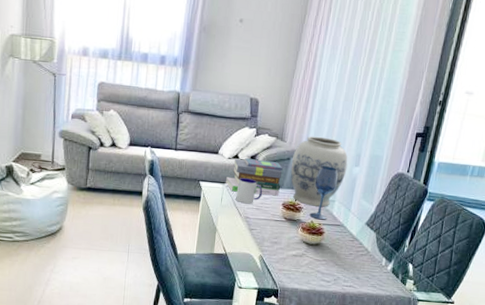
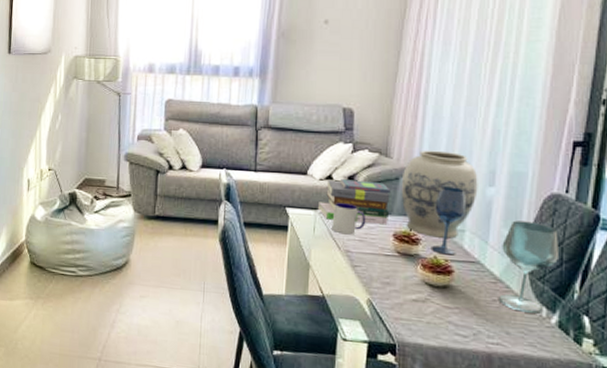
wine glass: none [353,193,399,263] -> present [498,220,558,314]

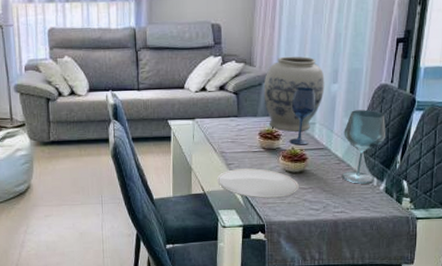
books: present [317,179,391,225] -> none [195,89,255,127]
mug: present [332,203,366,235] -> none [208,111,236,138]
plate: none [338,272,441,315] -> present [216,168,299,199]

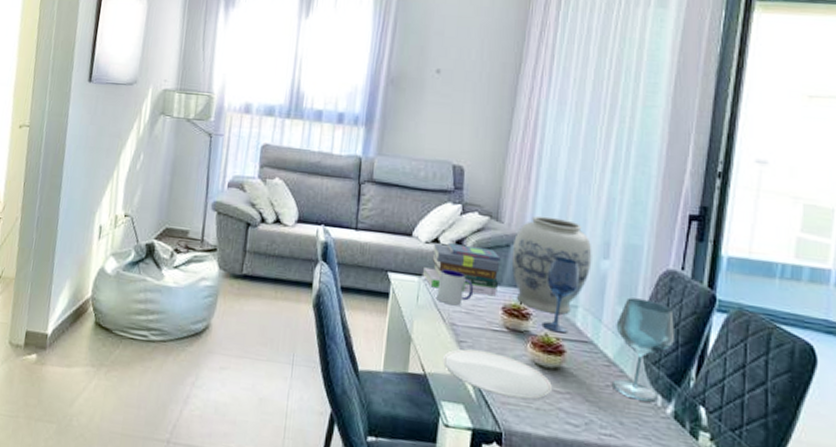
books: none [195,89,255,127] -> present [422,243,501,297]
mug: none [208,111,236,138] -> present [437,269,474,306]

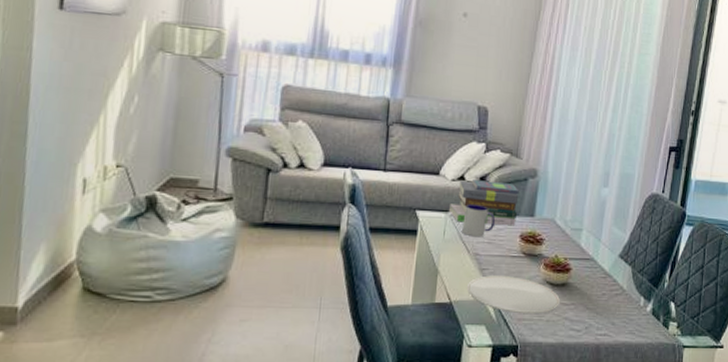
vase: present [511,215,592,315] -> none [528,151,595,237]
wineglass: present [541,256,579,334] -> none [552,187,584,254]
wine glass: present [611,297,674,402] -> none [606,219,655,303]

